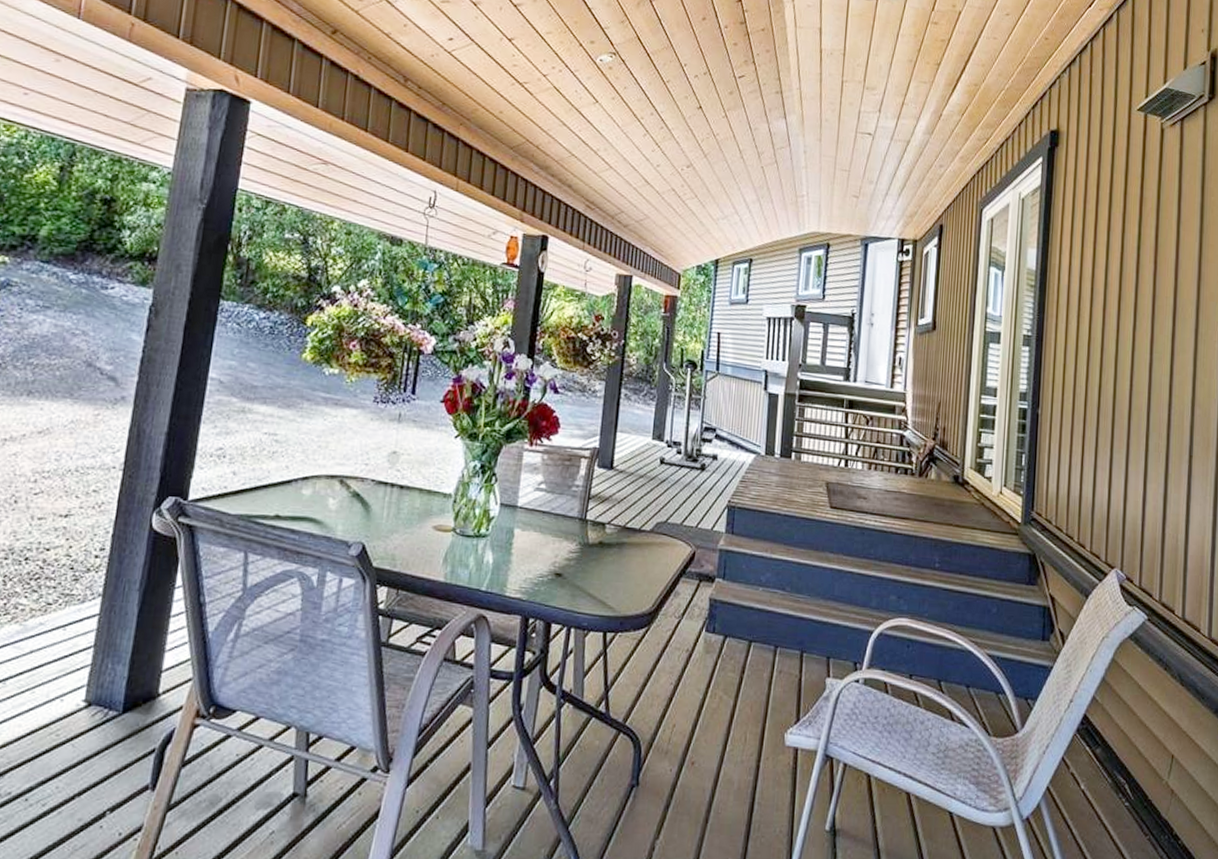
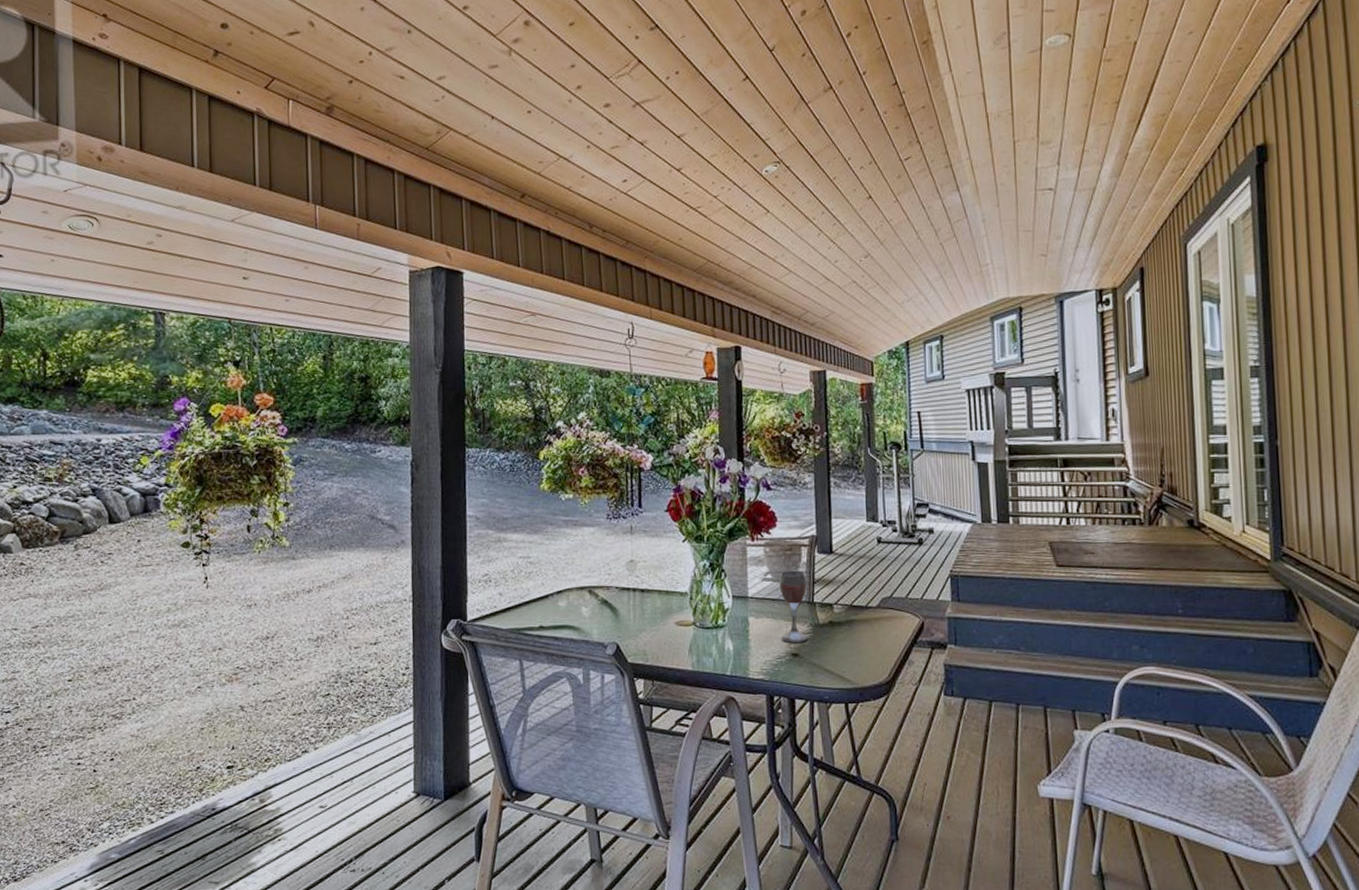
cup: none [547,482,582,561] -> present [779,570,808,642]

